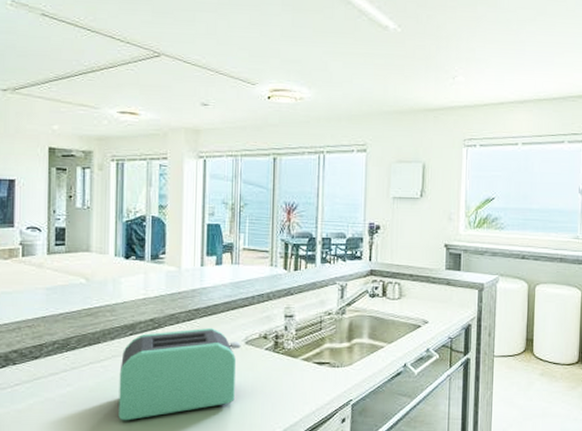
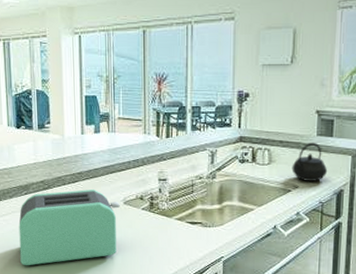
kettle: none [421,276,456,316] -> present [292,142,328,181]

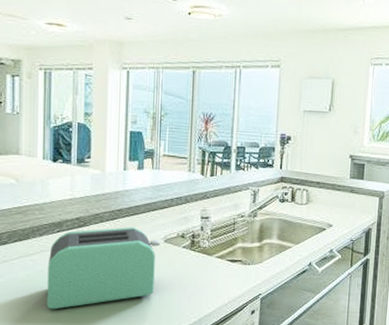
kettle: present [292,142,328,181] -> none [327,184,359,221]

